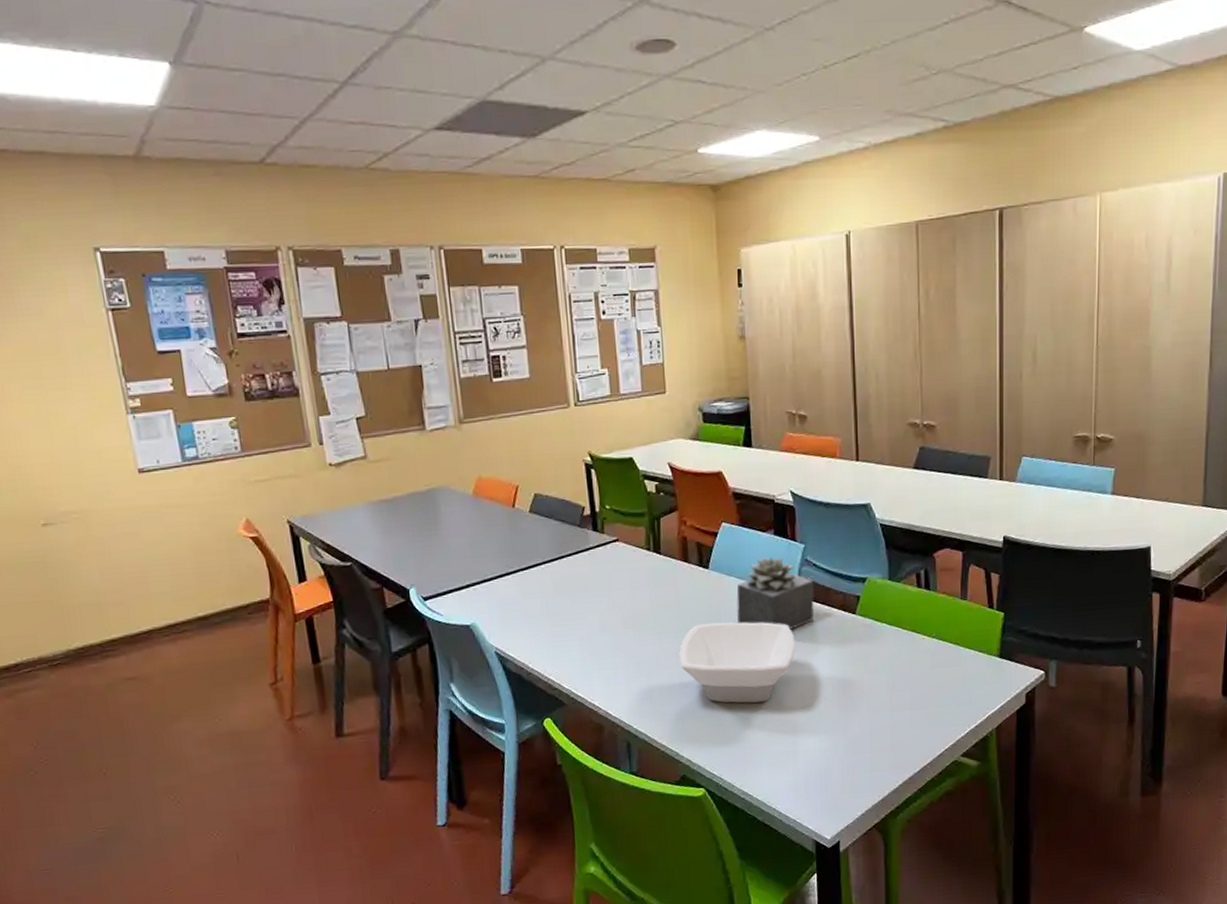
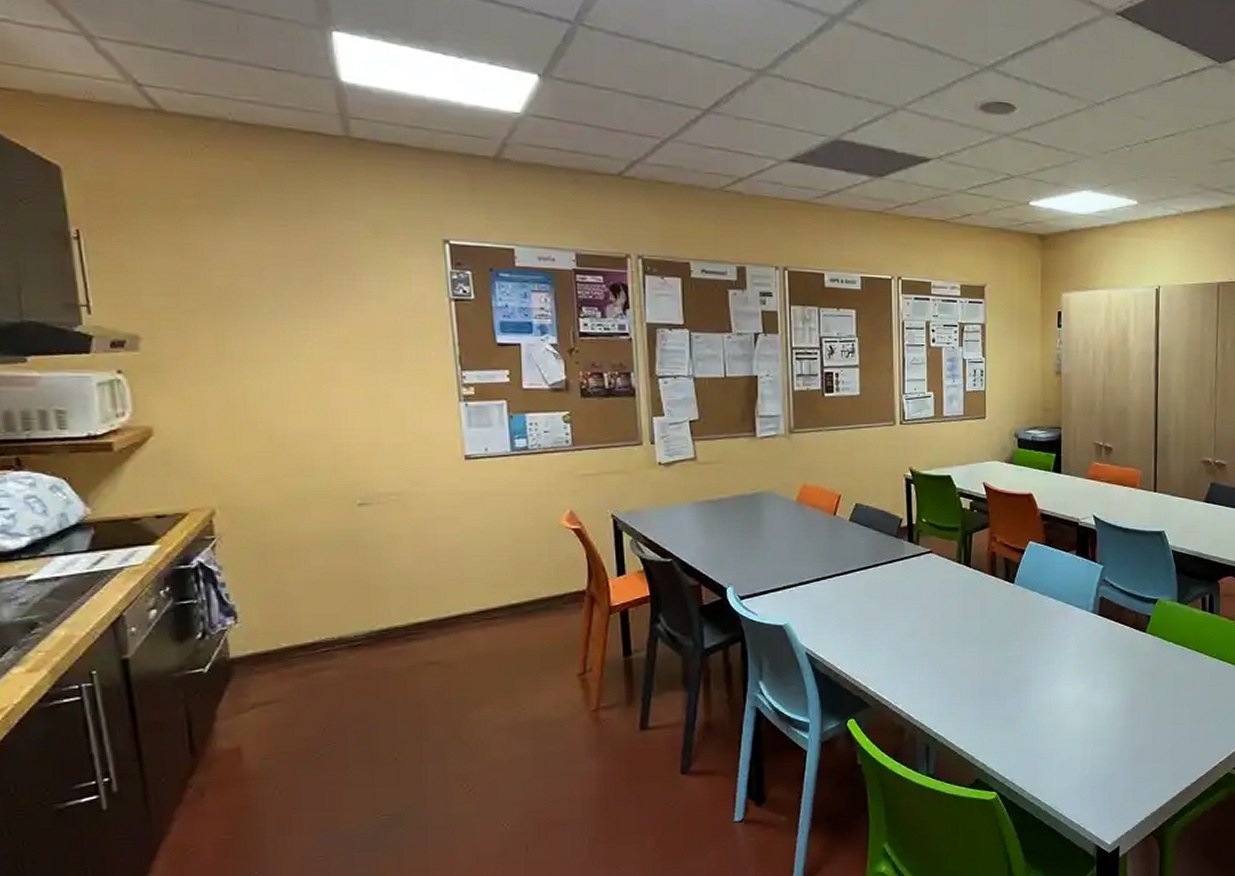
bowl: present [679,622,796,703] -> none [981,634,1090,712]
succulent plant: present [736,556,815,630] -> none [1036,575,1109,644]

